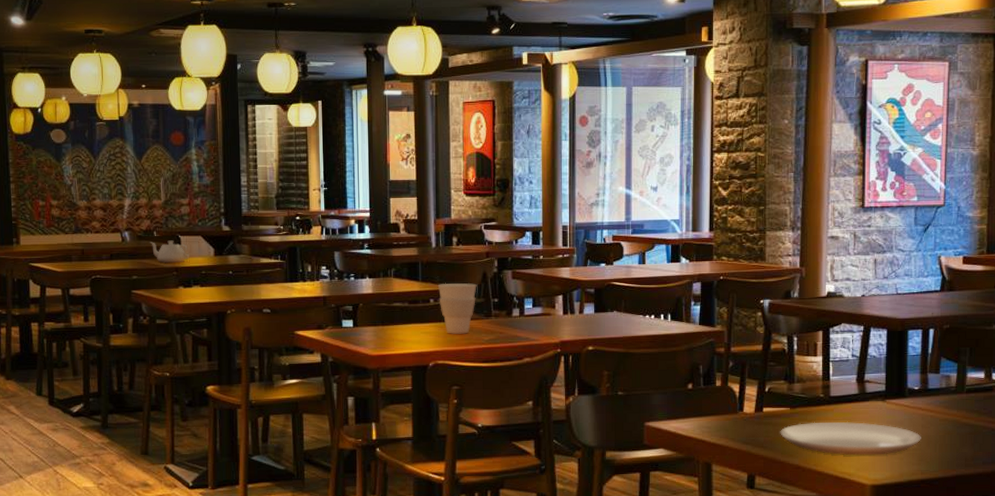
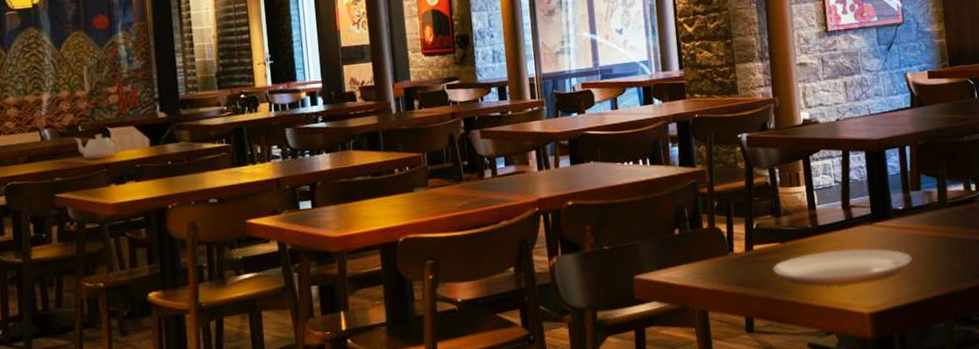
cup: present [437,283,477,335] -> none [401,147,444,205]

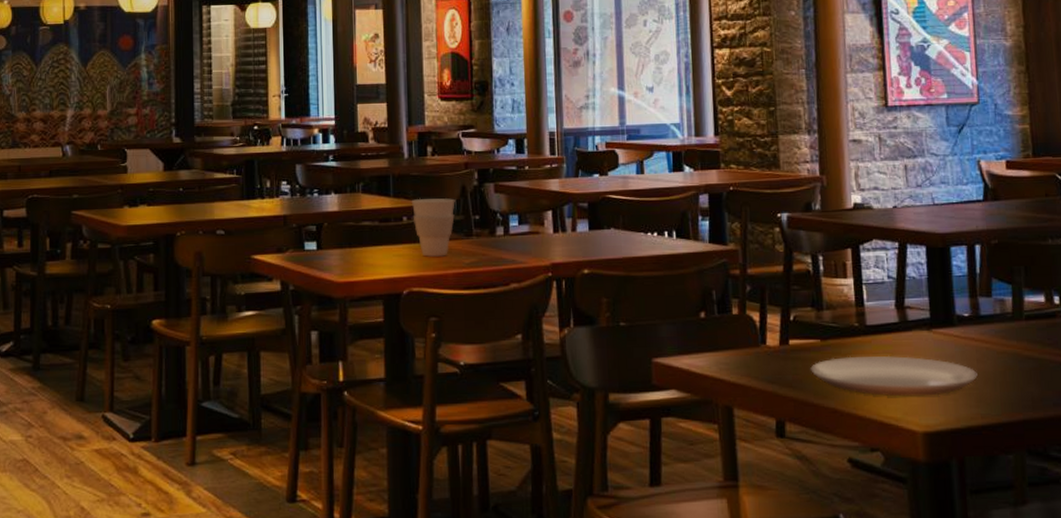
teapot: present [74,134,122,161] -> none [93,154,136,181]
cup: none [401,147,444,205] -> present [411,198,455,258]

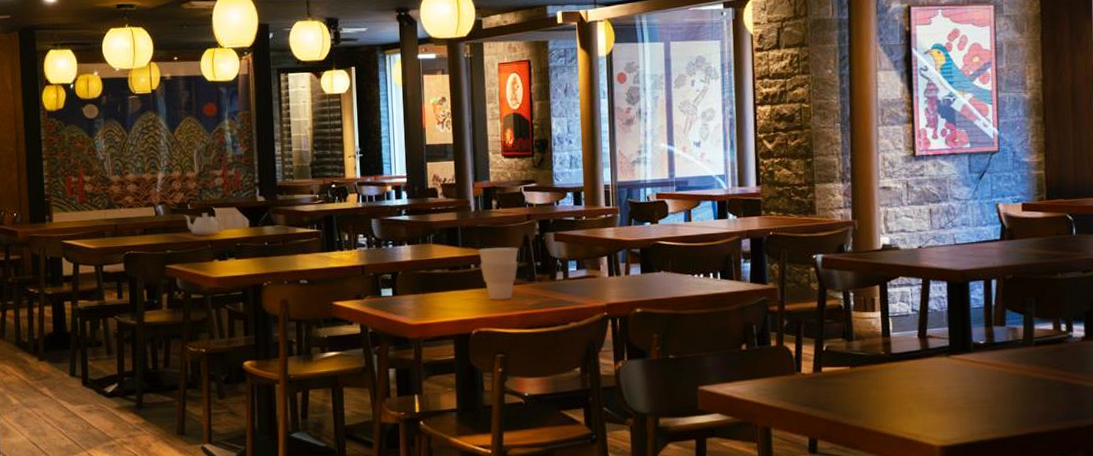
teapot: none [93,154,136,181] -> present [184,213,225,237]
plate: present [810,355,978,397] -> none [841,379,990,416]

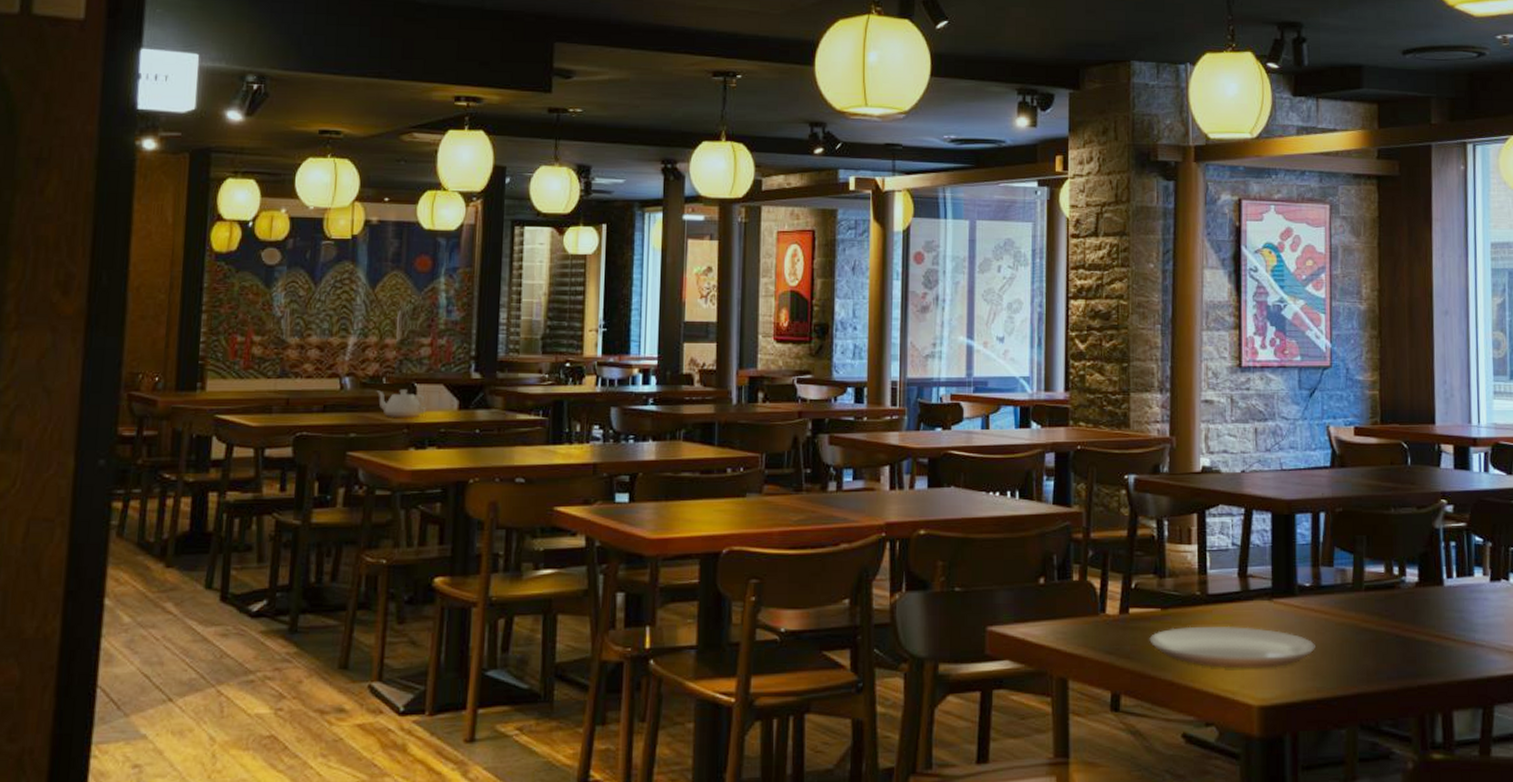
cup: present [478,247,519,301] -> none [737,448,786,514]
plate: none [841,379,990,416] -> present [1149,625,1315,669]

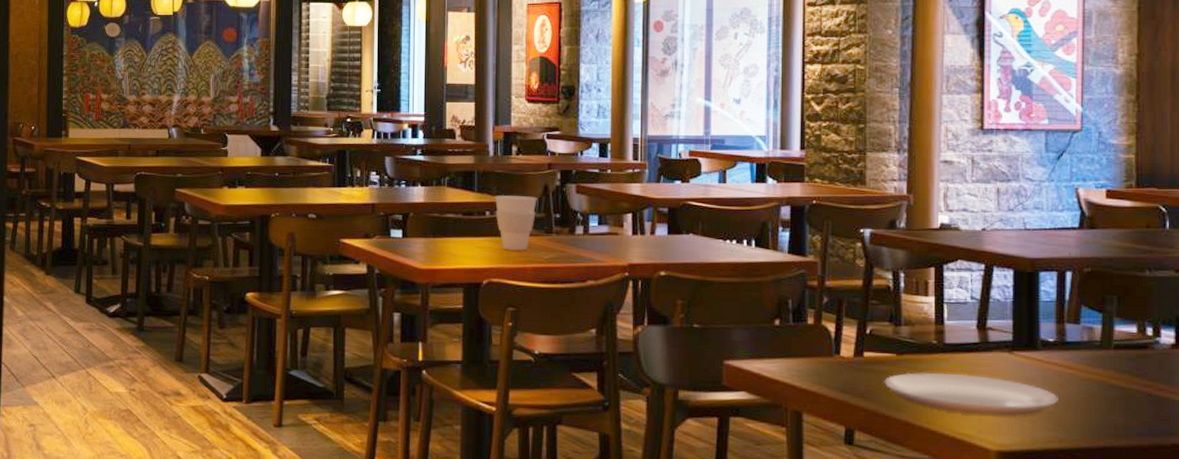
teapot: present [376,389,427,418] -> none [196,139,236,163]
cup: none [737,448,786,514] -> present [494,194,537,252]

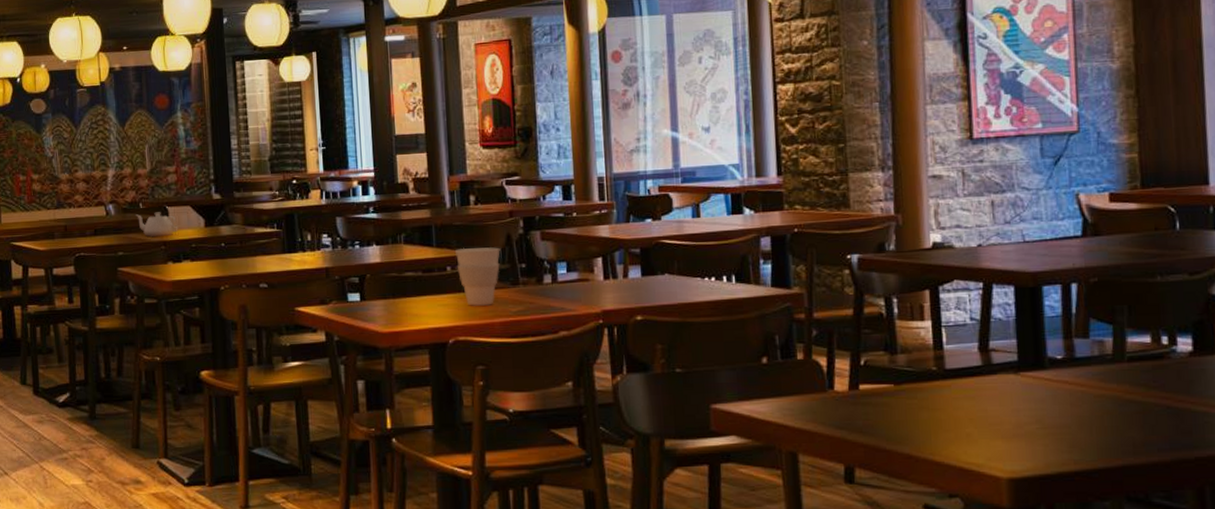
teapot: none [196,139,236,163] -> present [135,212,179,238]
plate: present [884,372,1058,416] -> none [883,399,1071,442]

